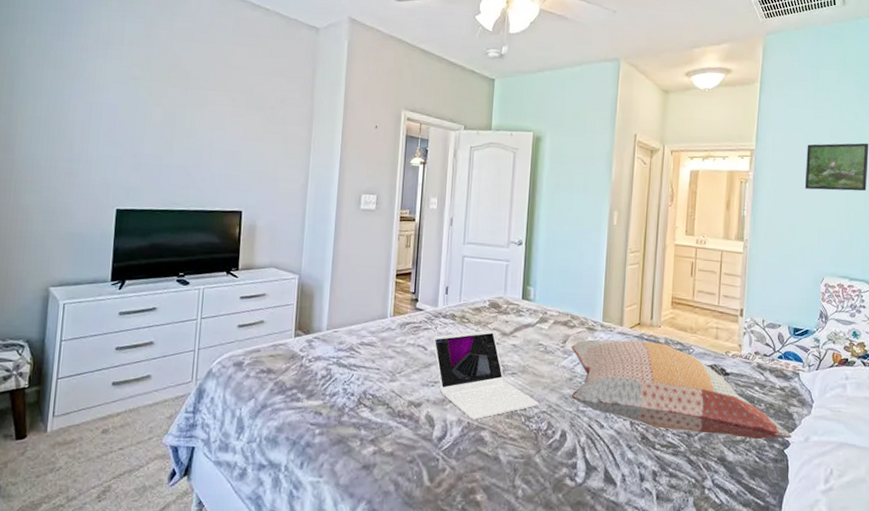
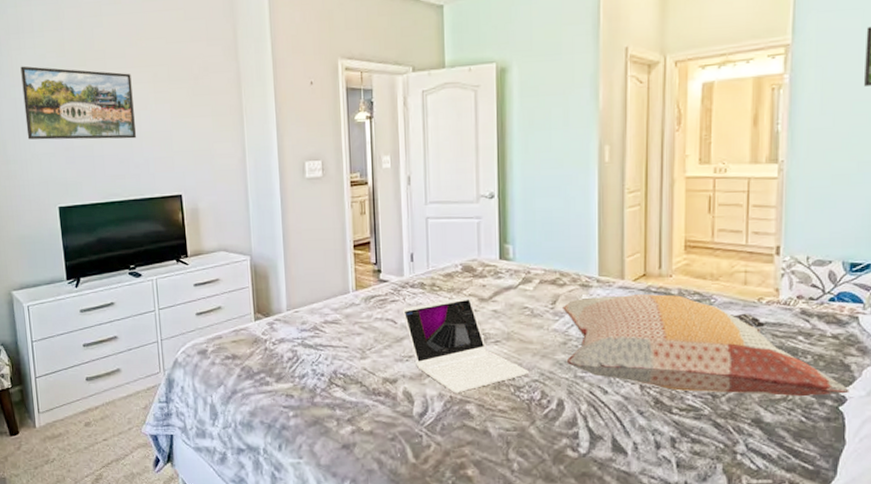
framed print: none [97,73,211,154] -> present [20,66,136,140]

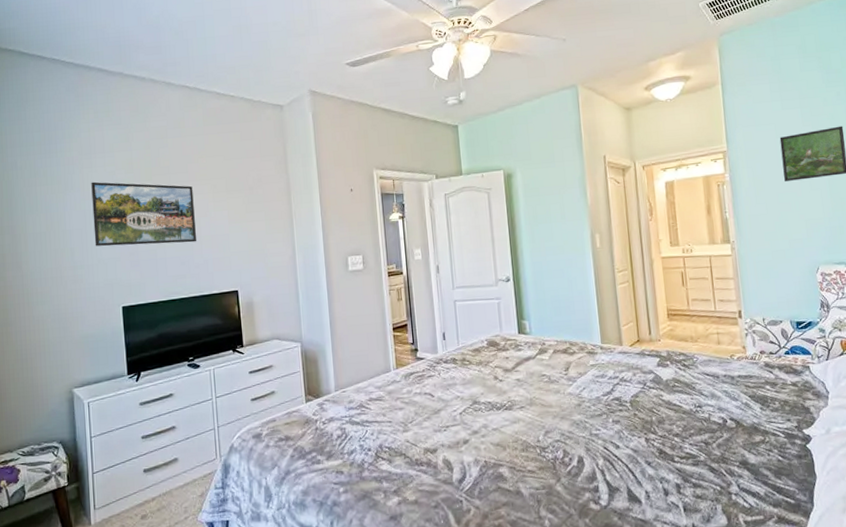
laptop: present [402,296,529,394] -> none [438,368,551,458]
decorative pillow: present [563,293,849,397] -> none [574,356,812,441]

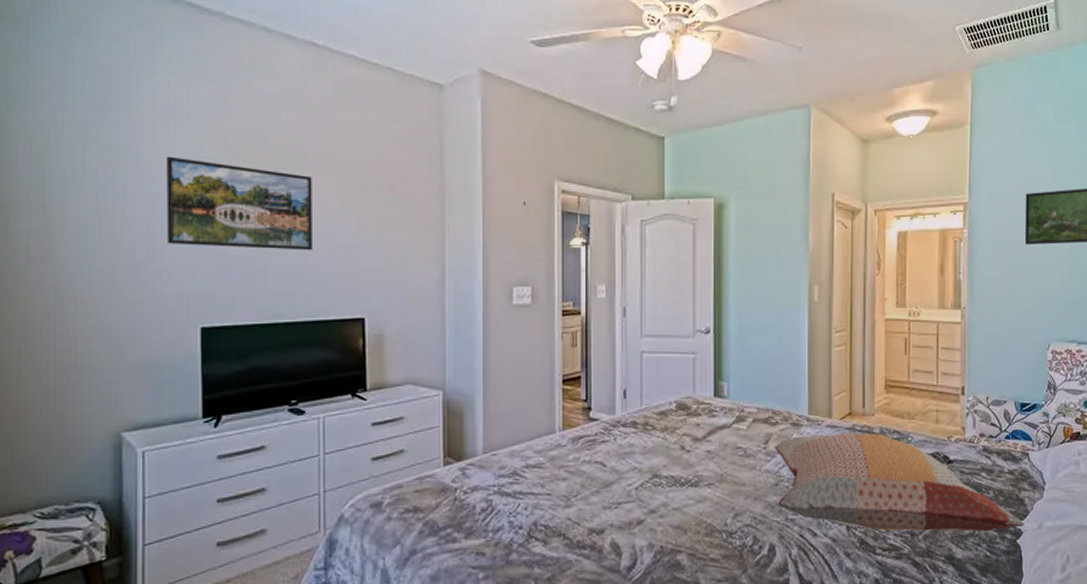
decorative pillow: none [574,356,812,441] -> present [775,432,1024,532]

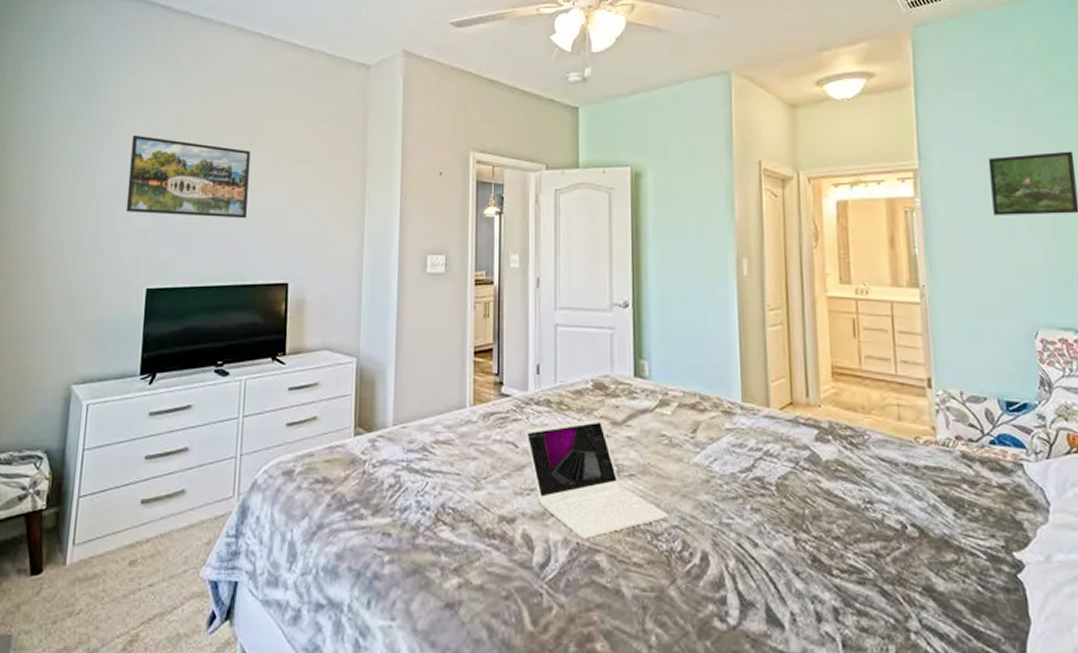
laptop: none [612,436,741,543] -> present [524,418,668,540]
decorative pillow: present [775,432,1024,532] -> none [704,424,1026,560]

